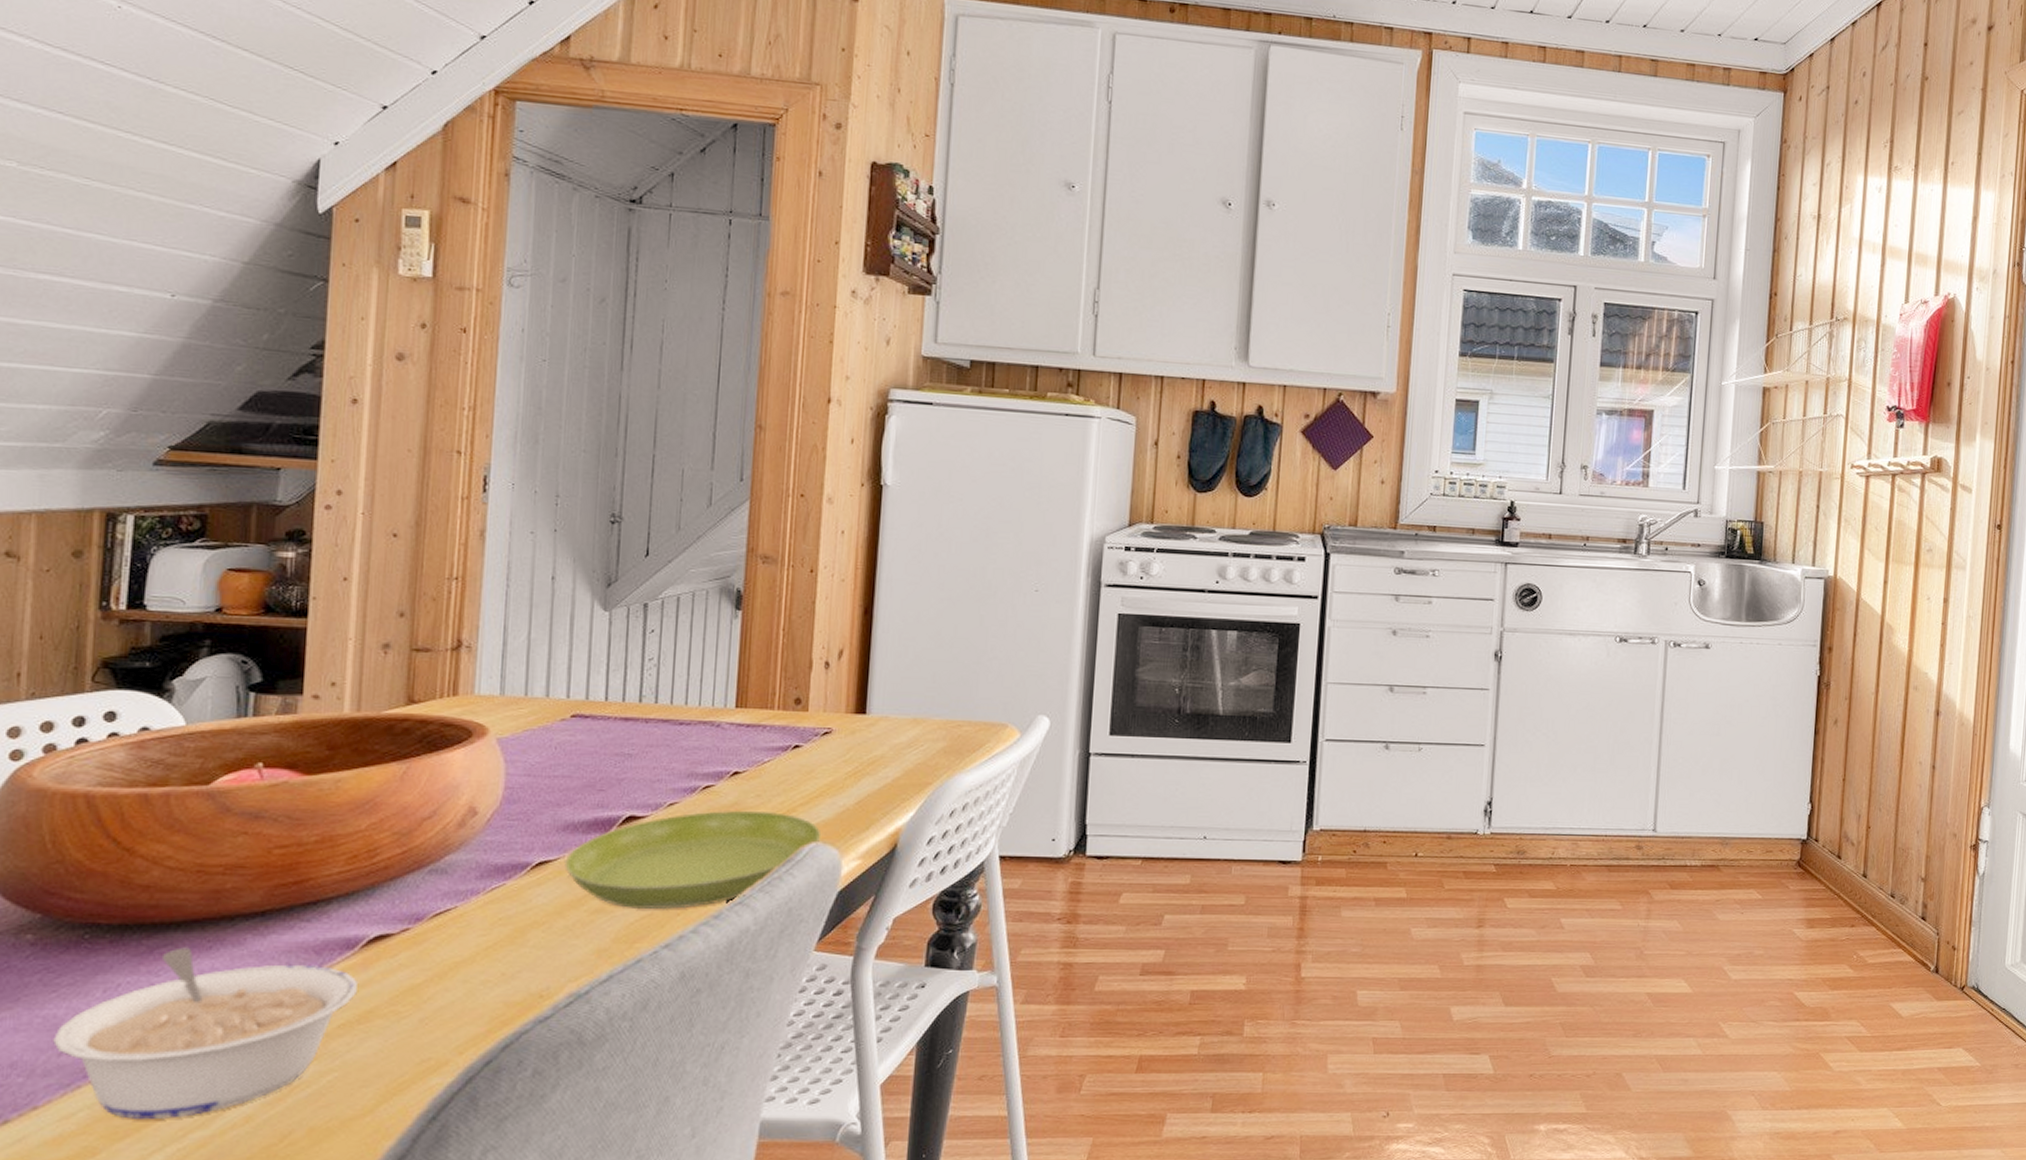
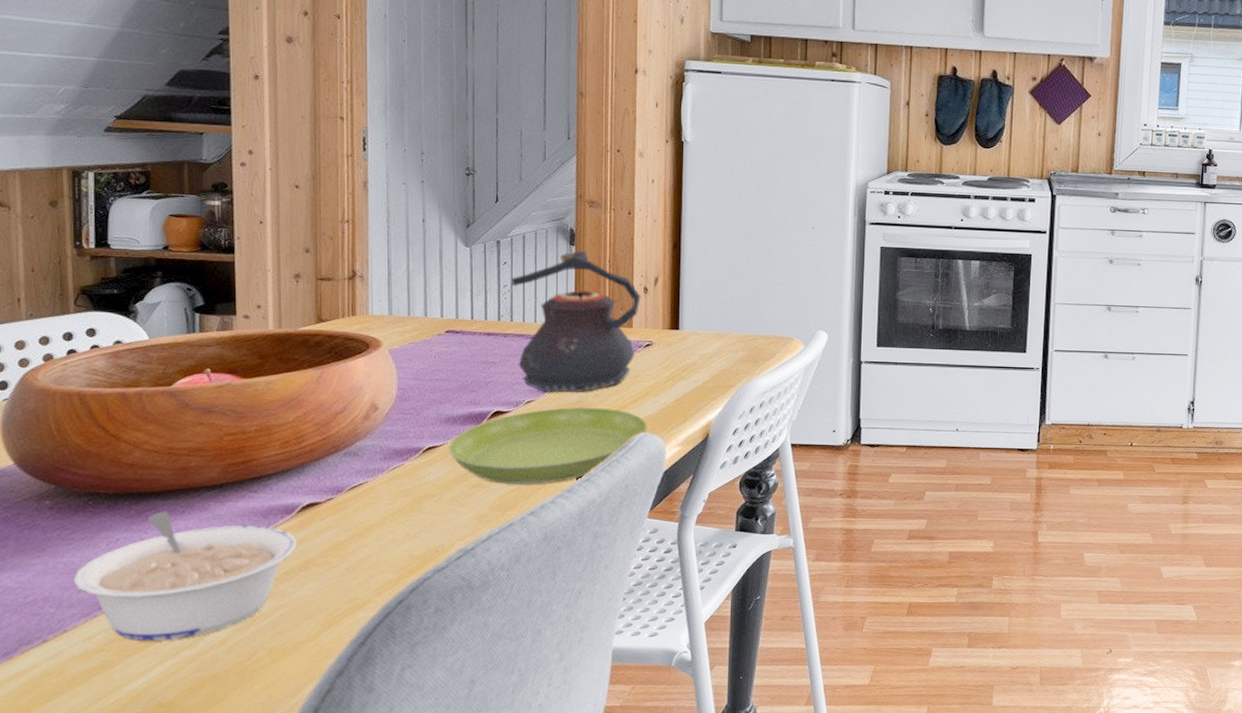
teapot: none [657,617,821,793] -> present [510,251,641,393]

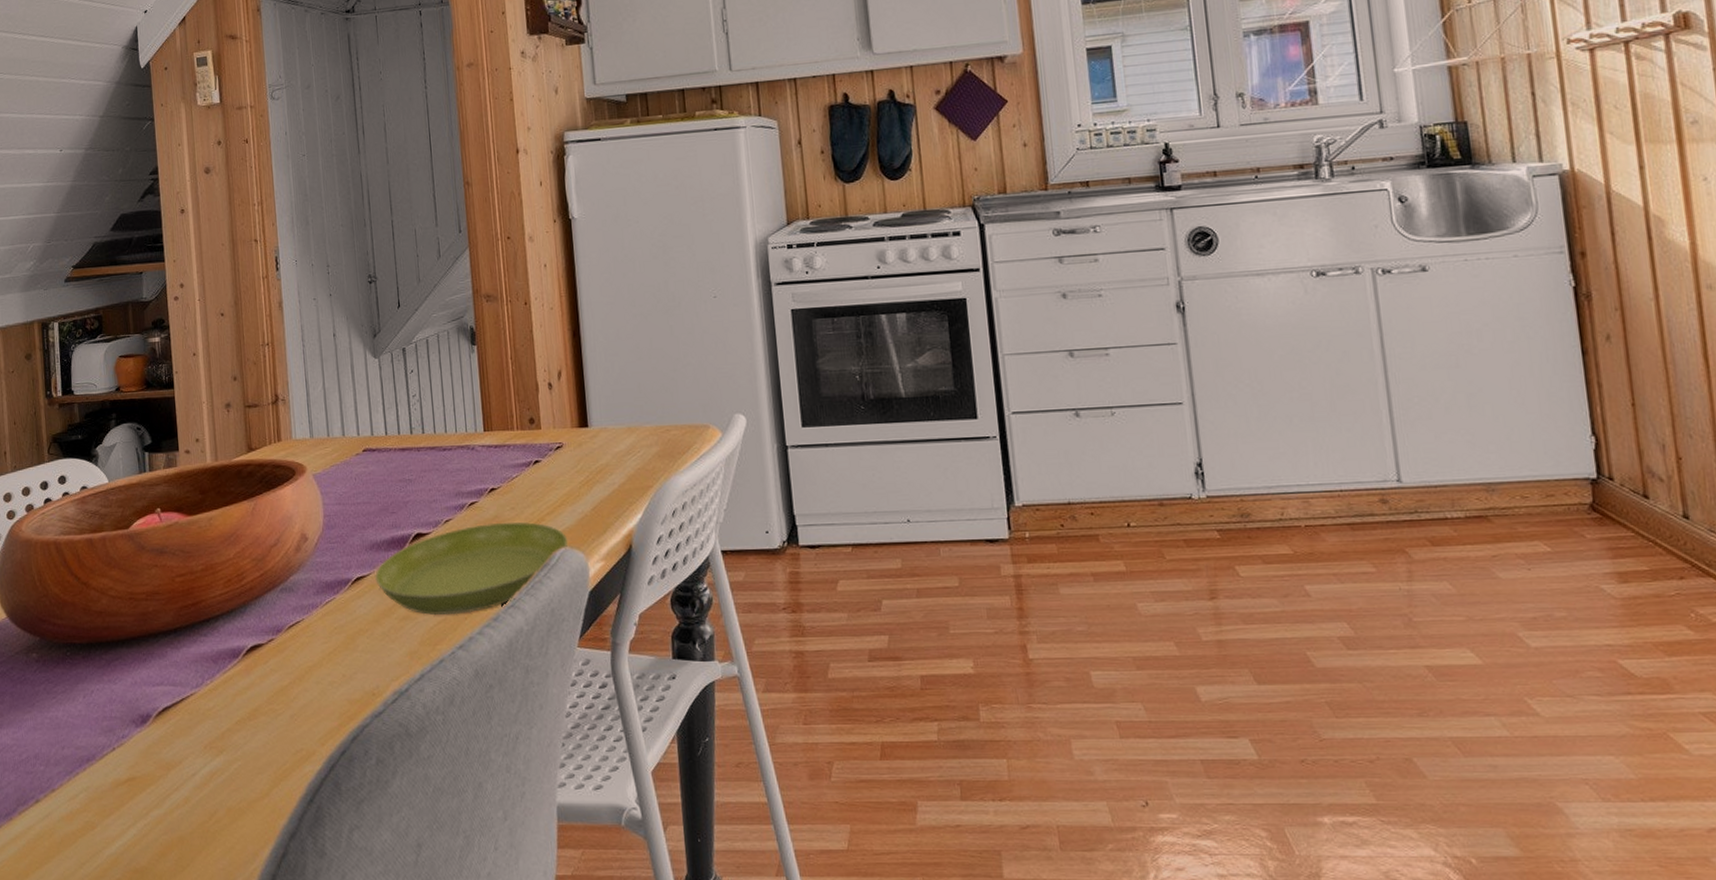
legume: present [73,511,298,641] -> none [58,660,245,800]
teapot: present [510,251,641,393] -> none [418,350,547,509]

